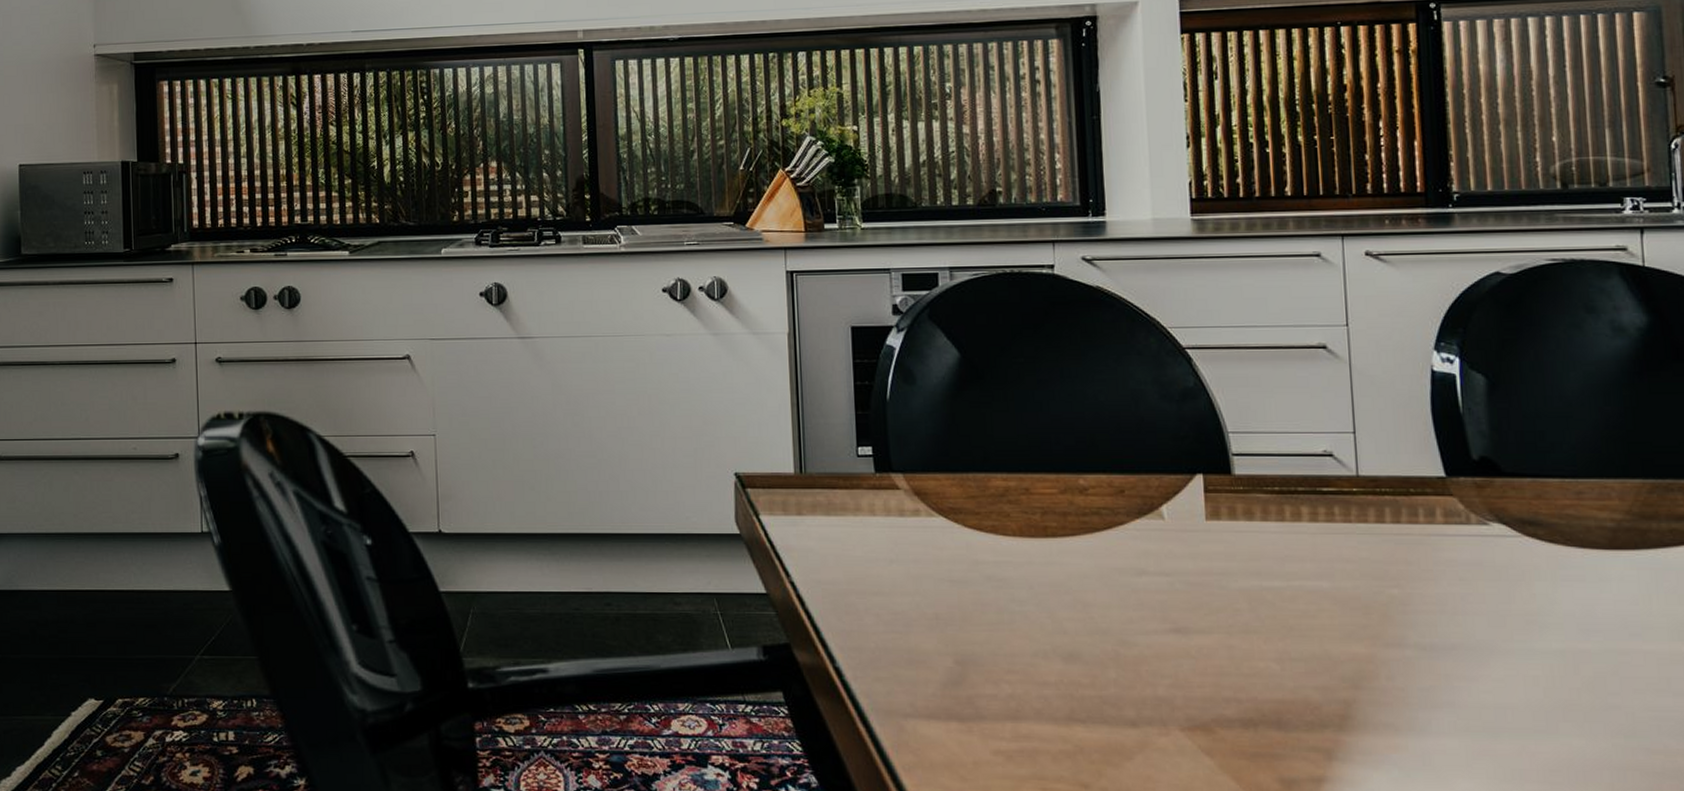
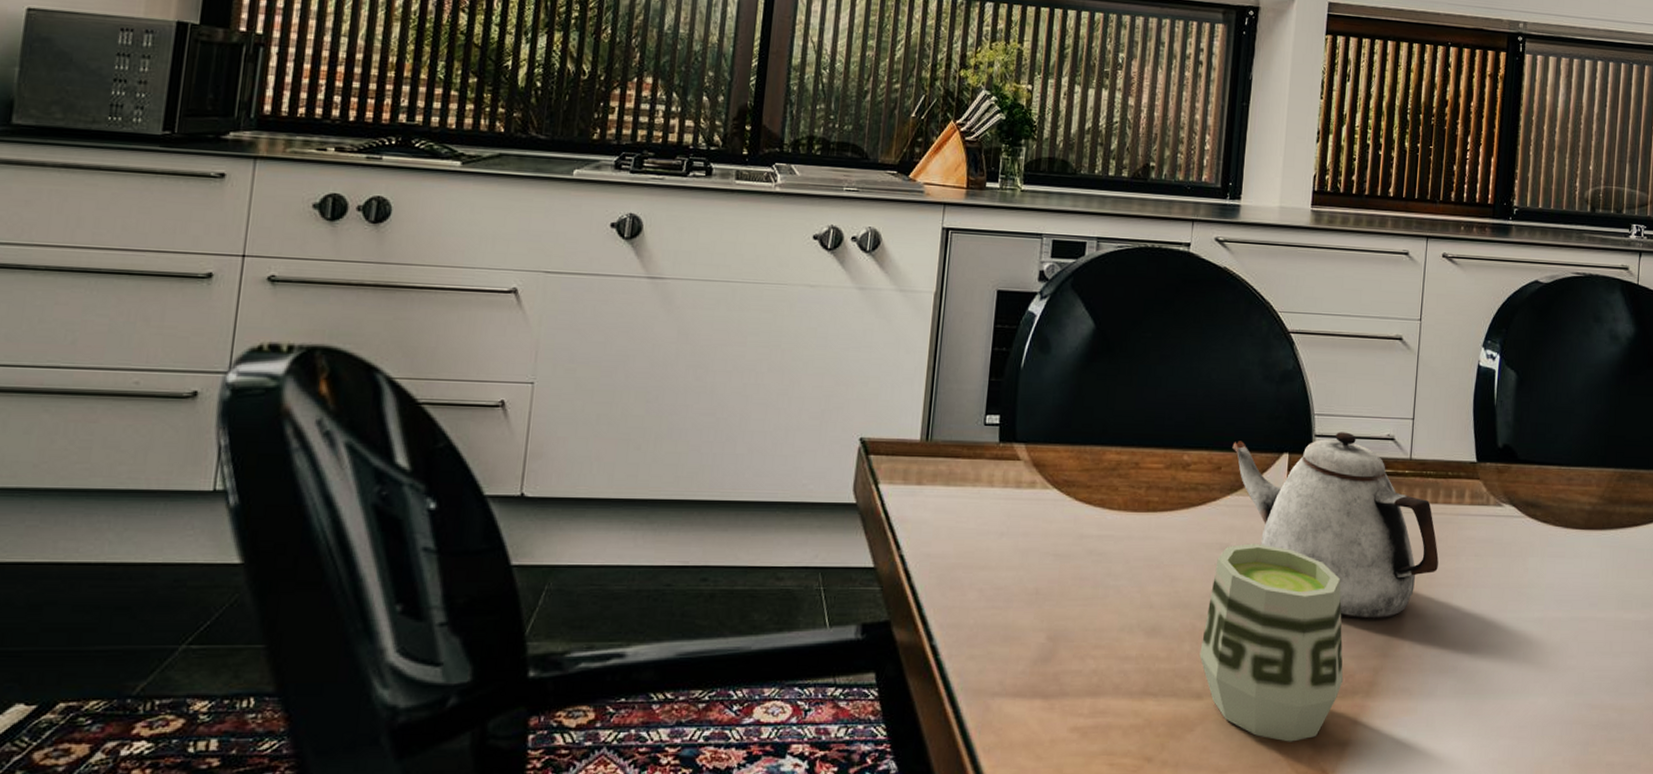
cup: none [1128,568,1308,776] -> present [1199,543,1344,742]
teapot: none [1134,449,1412,649] -> present [1232,432,1439,620]

